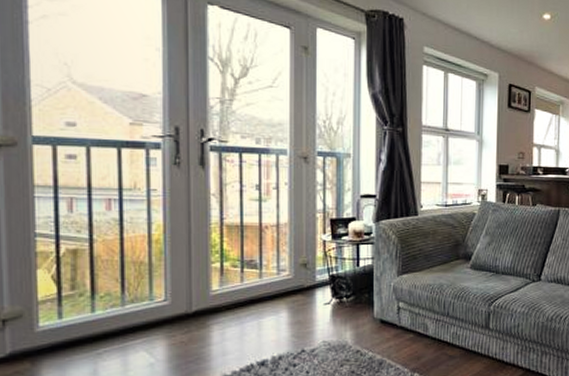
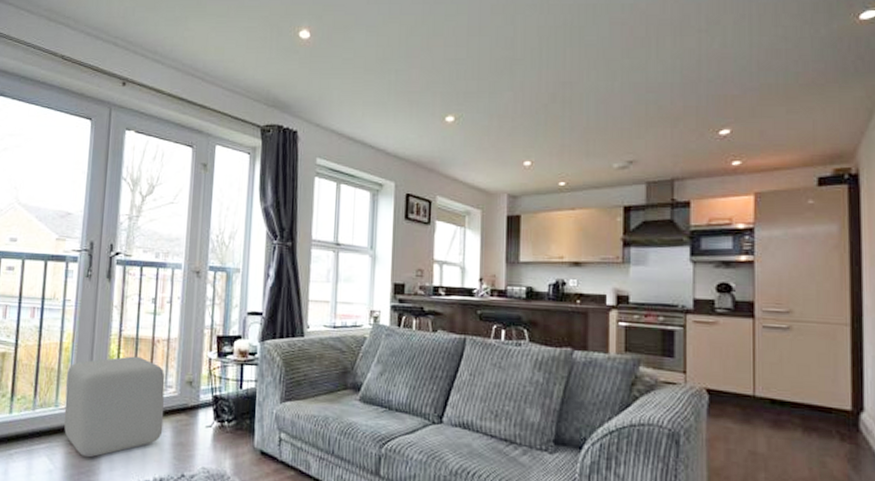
pouf: none [160,243,278,347] -> present [64,356,165,458]

